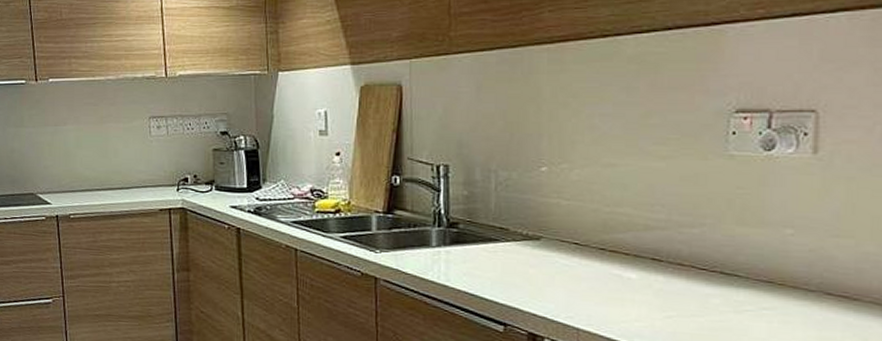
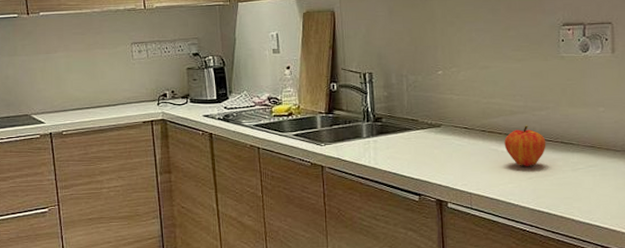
fruit: none [632,245,697,302] -> present [504,125,546,167]

